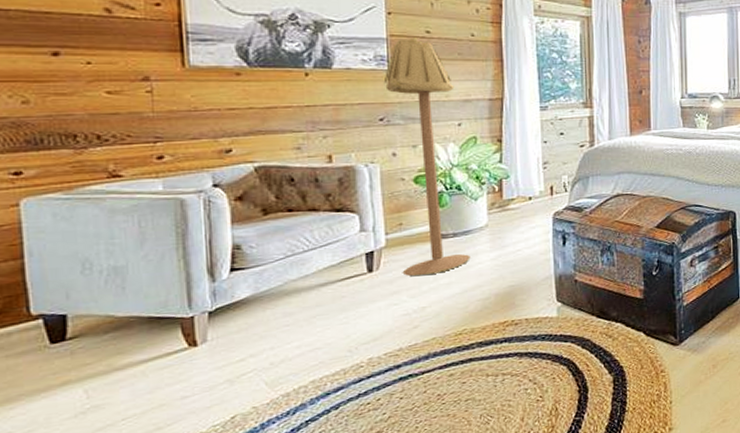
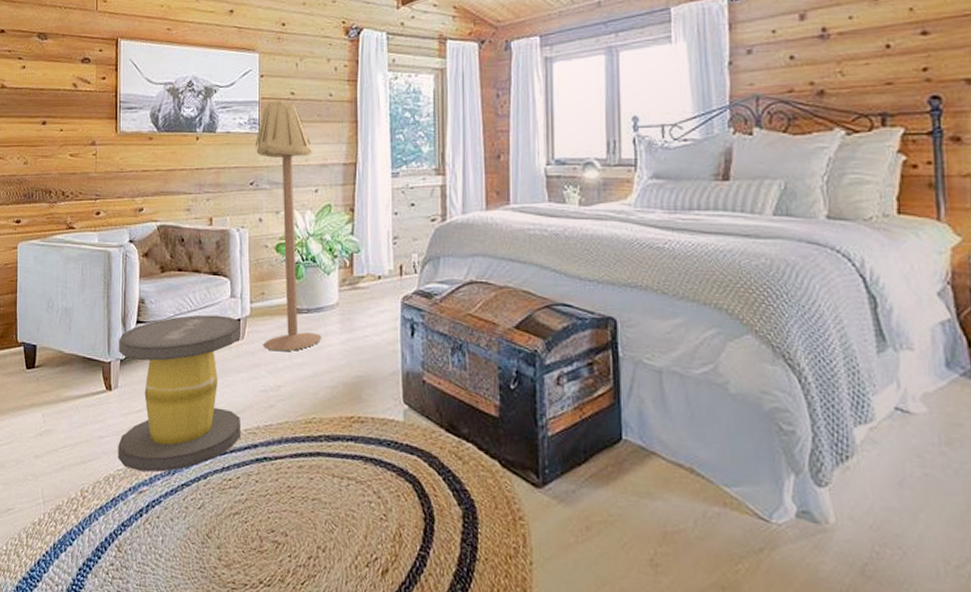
stool: none [204,250,379,421] -> present [118,314,240,472]

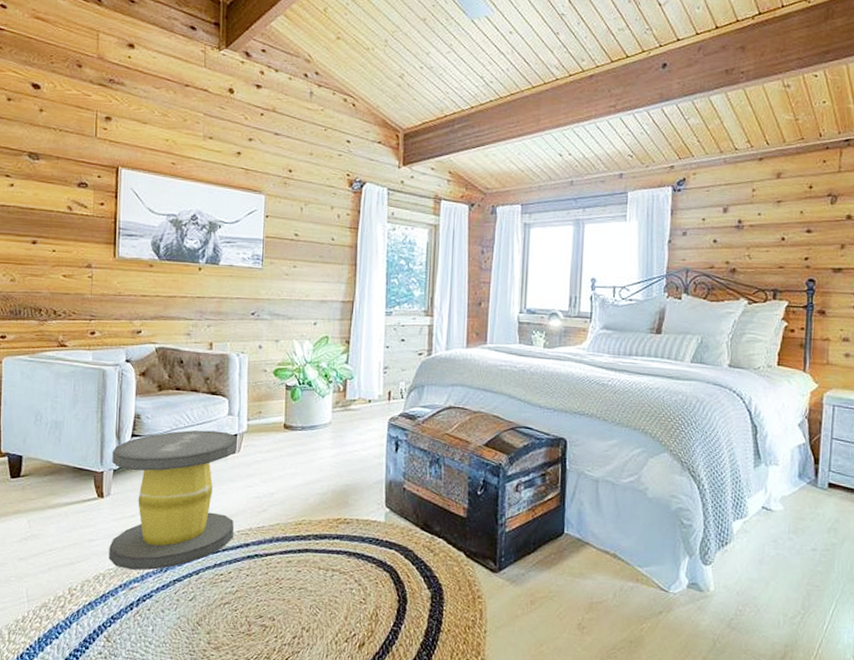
floor lamp: present [255,99,322,351] -> none [257,239,314,463]

